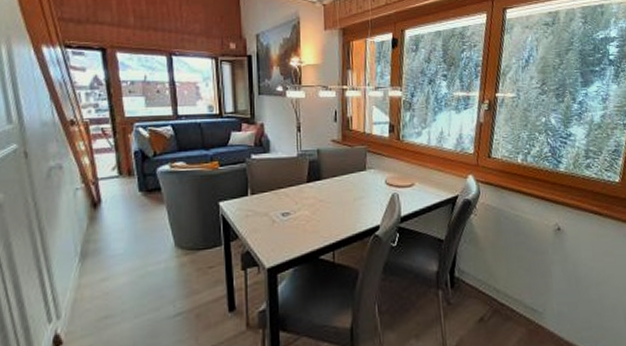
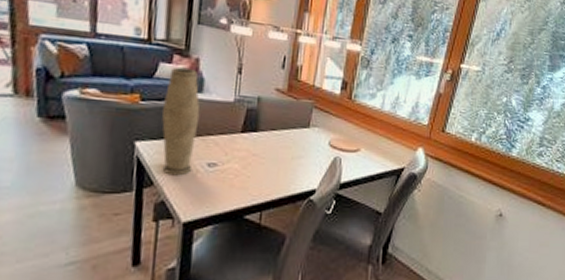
vase: none [239,133,270,228] -> present [162,67,200,176]

